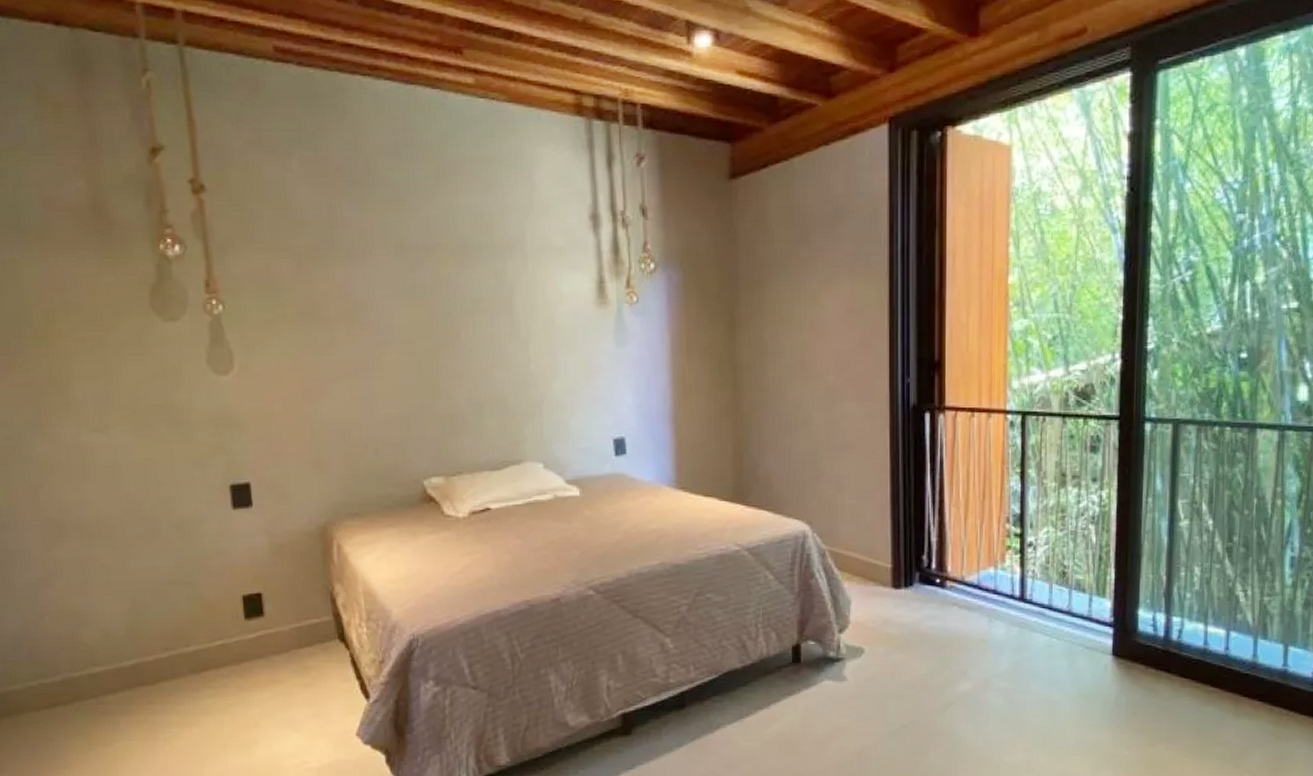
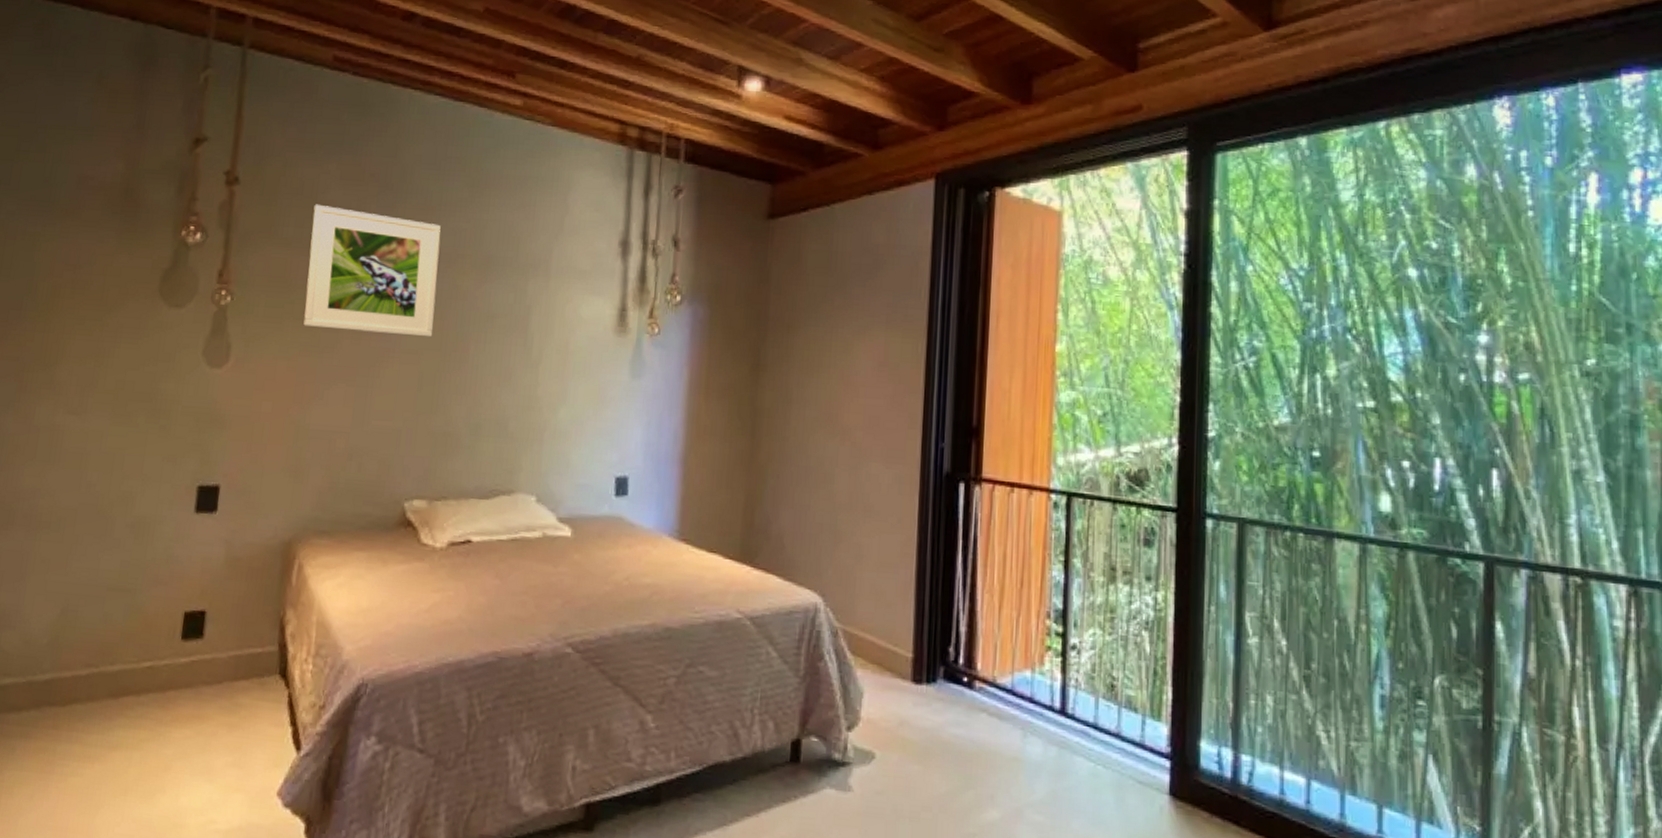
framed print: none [285,205,424,328] -> present [303,204,441,338]

